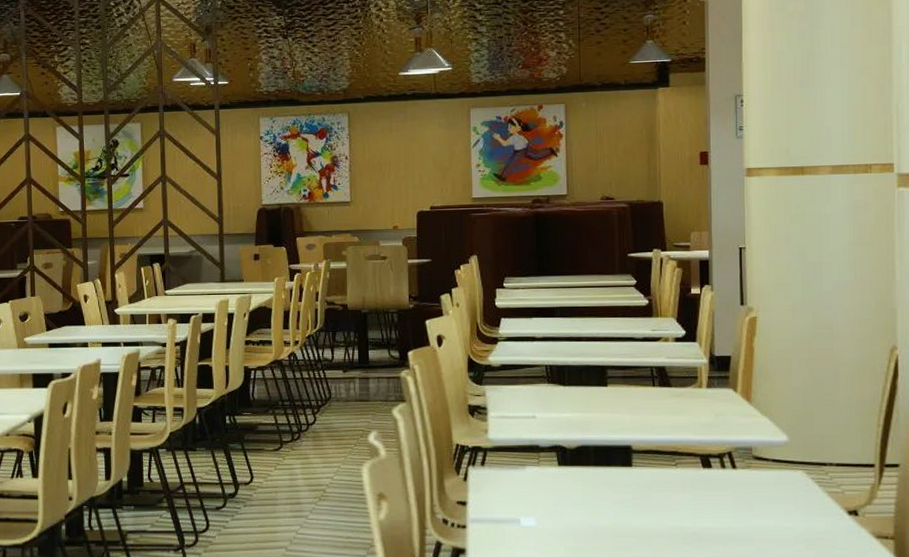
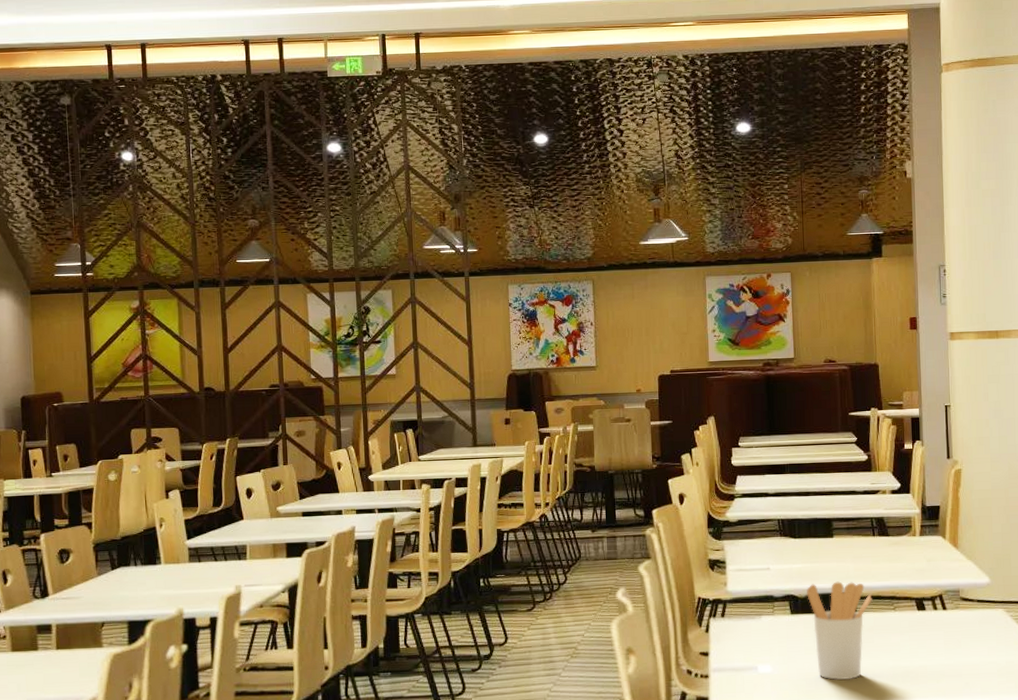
utensil holder: none [575,433,651,539] -> present [806,581,873,681]

